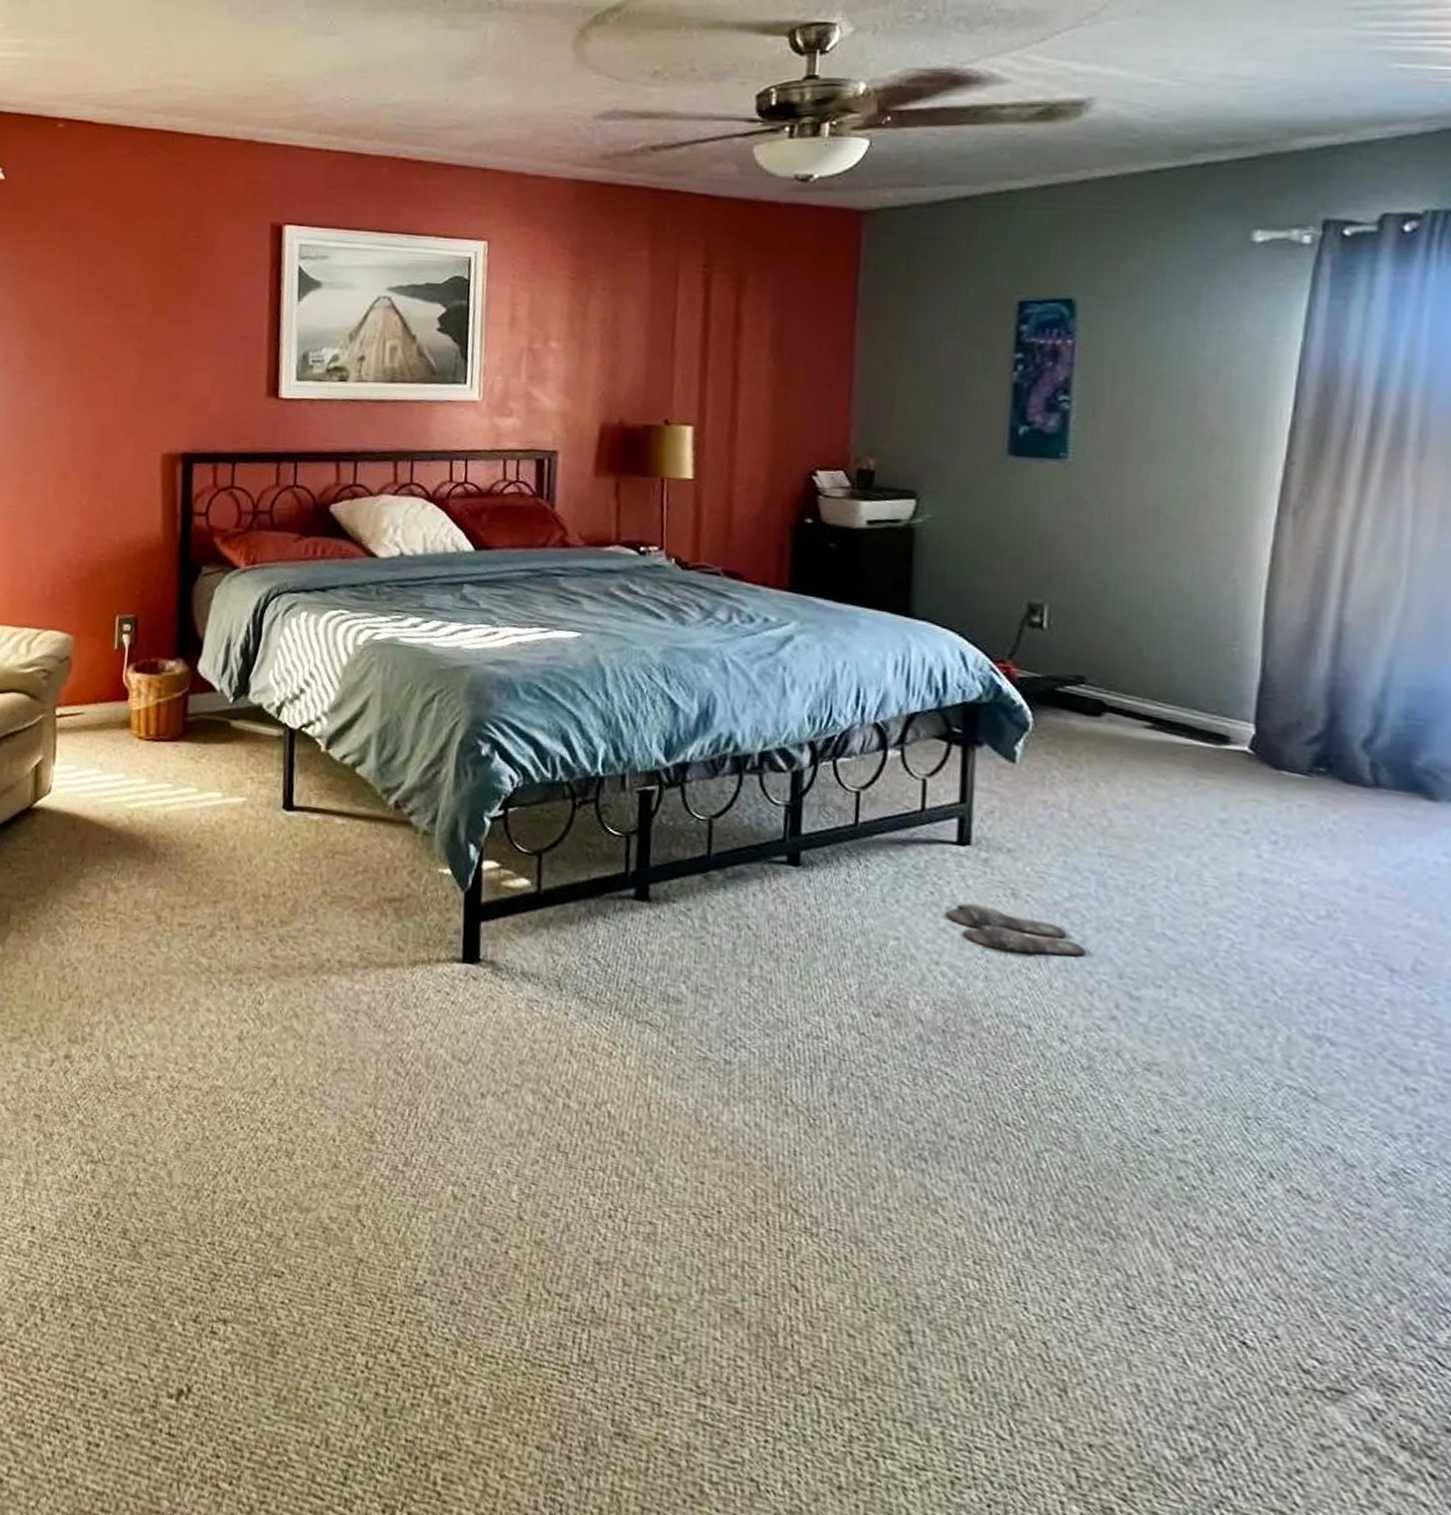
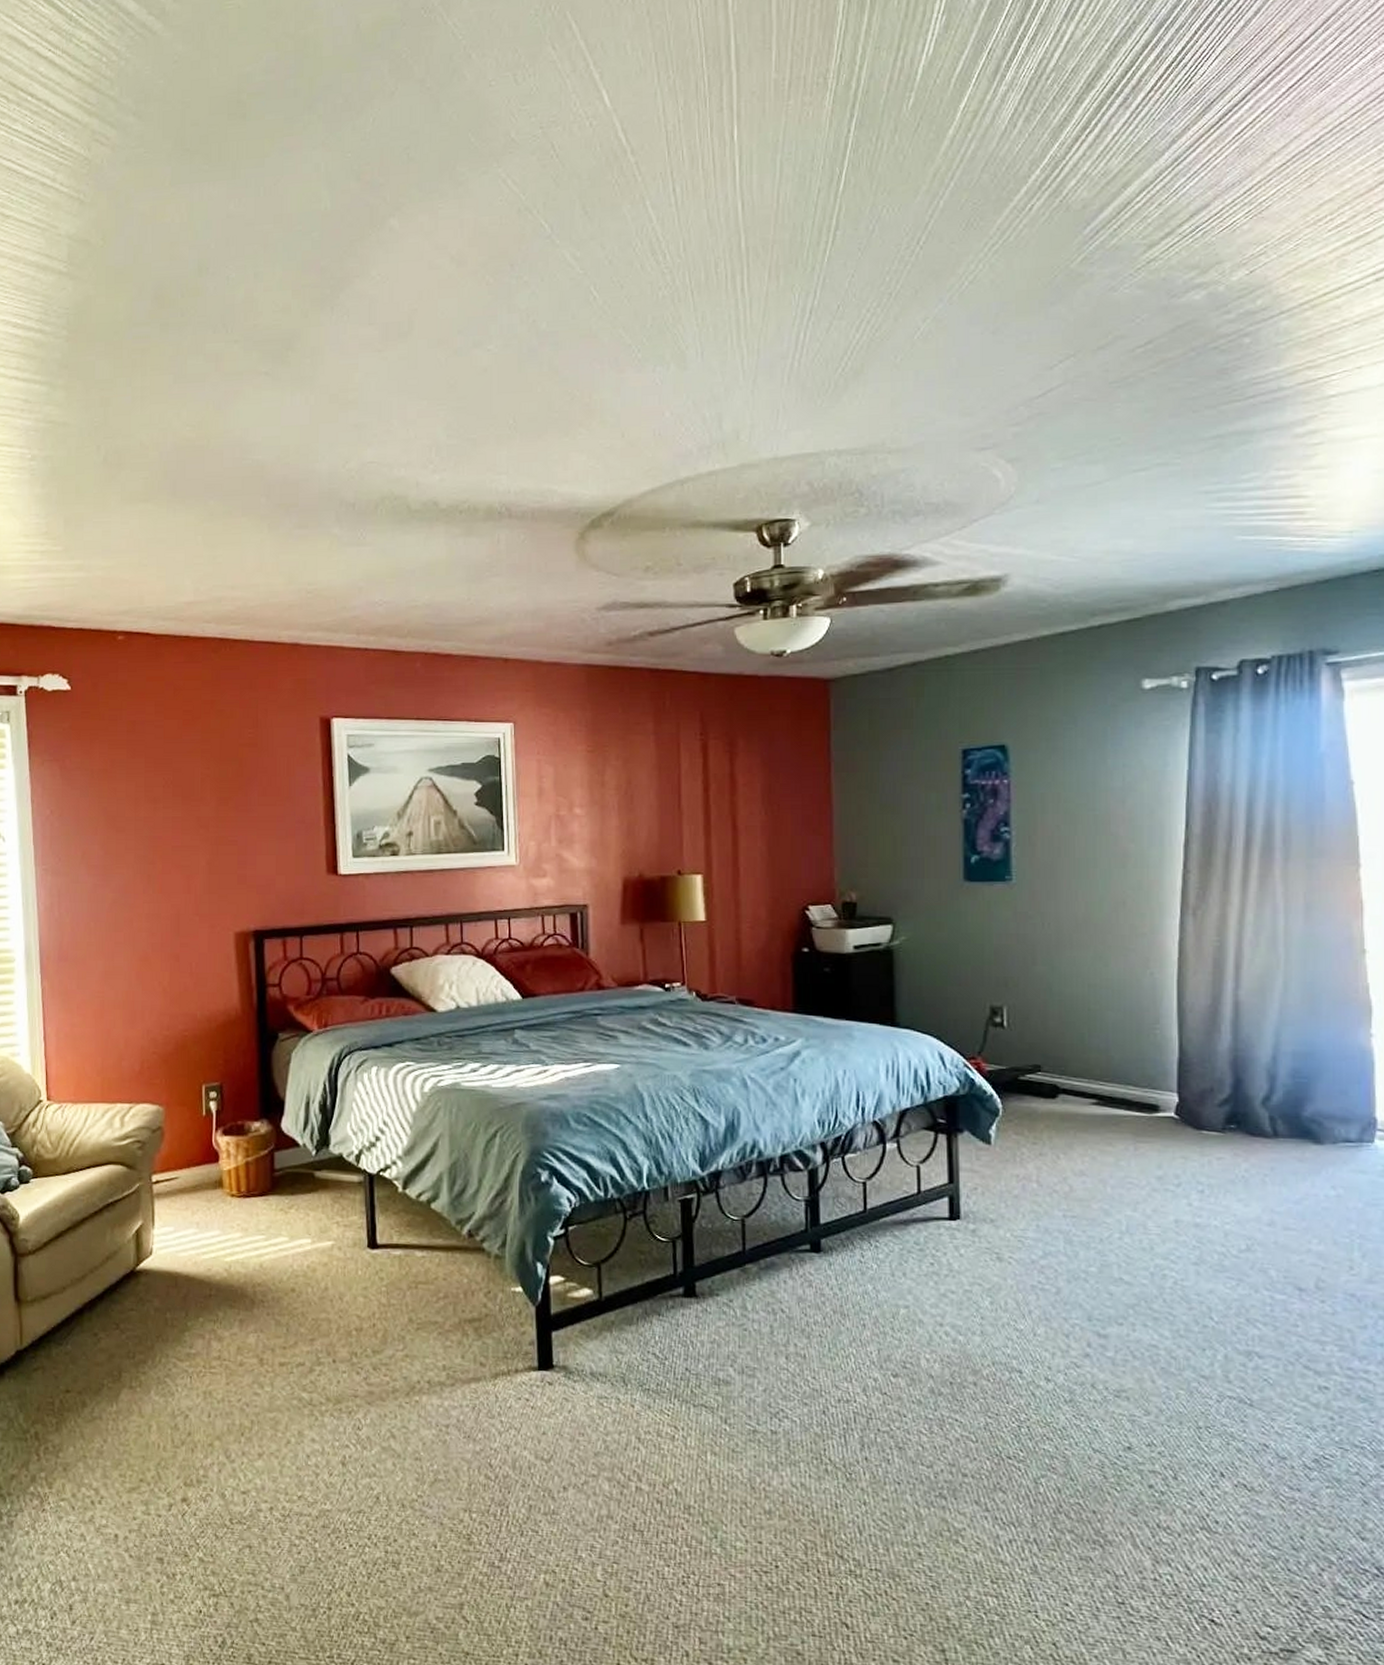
slippers: present [944,903,1086,957] -> none [944,1270,1061,1309]

